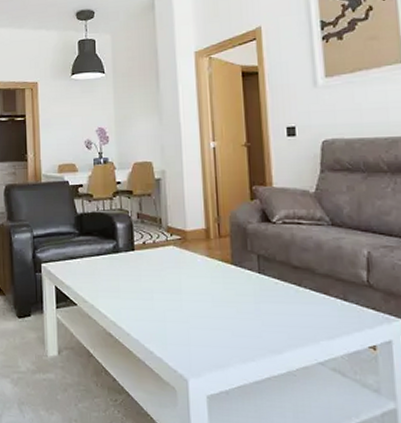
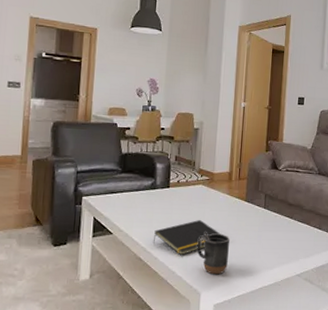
notepad: none [122,289,205,332] -> present [152,220,221,256]
mug: none [176,303,219,358] -> present [197,232,230,275]

